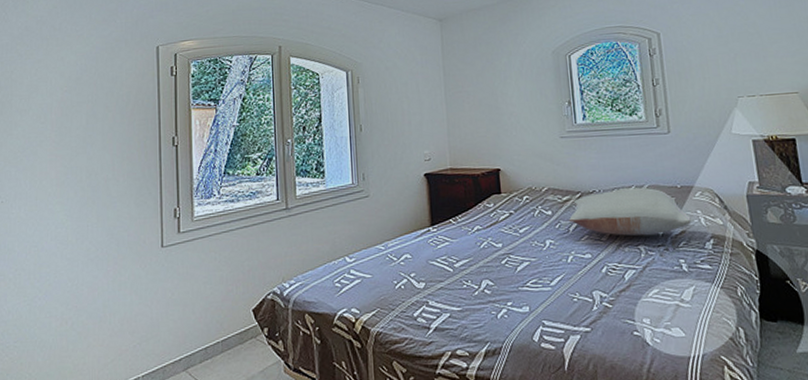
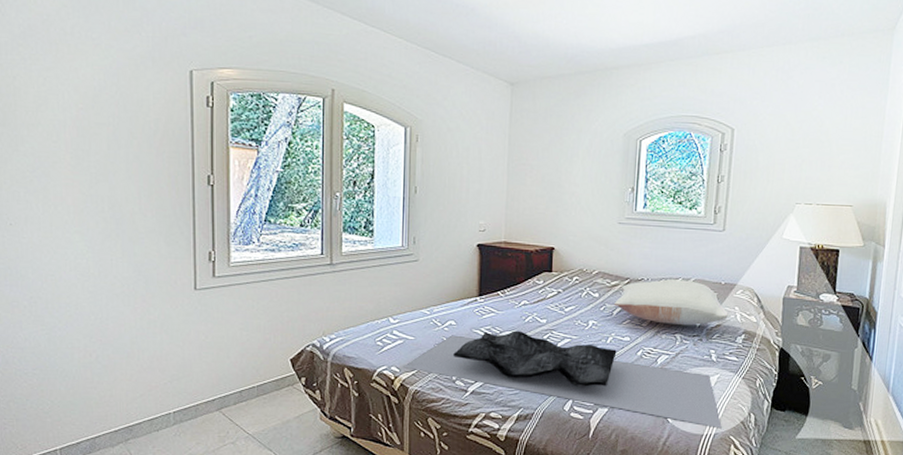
throw blanket: none [363,258,709,348] -> present [403,330,722,429]

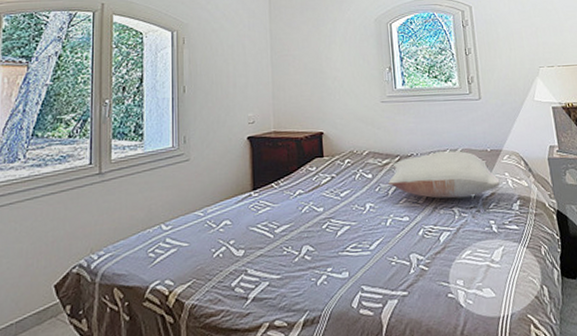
throw blanket: present [403,330,722,429] -> none [178,223,517,308]

